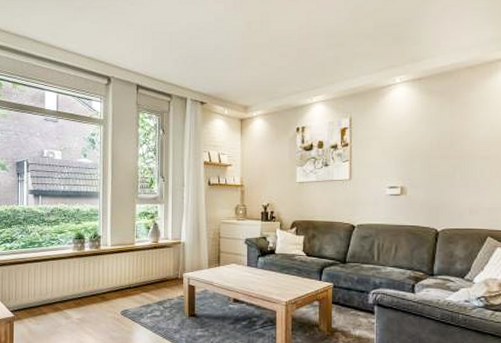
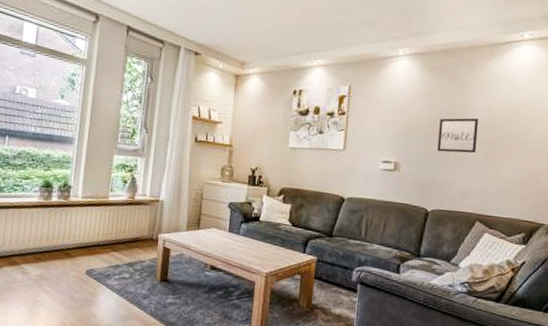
wall art: none [442,137,482,172] -> present [437,118,479,153]

